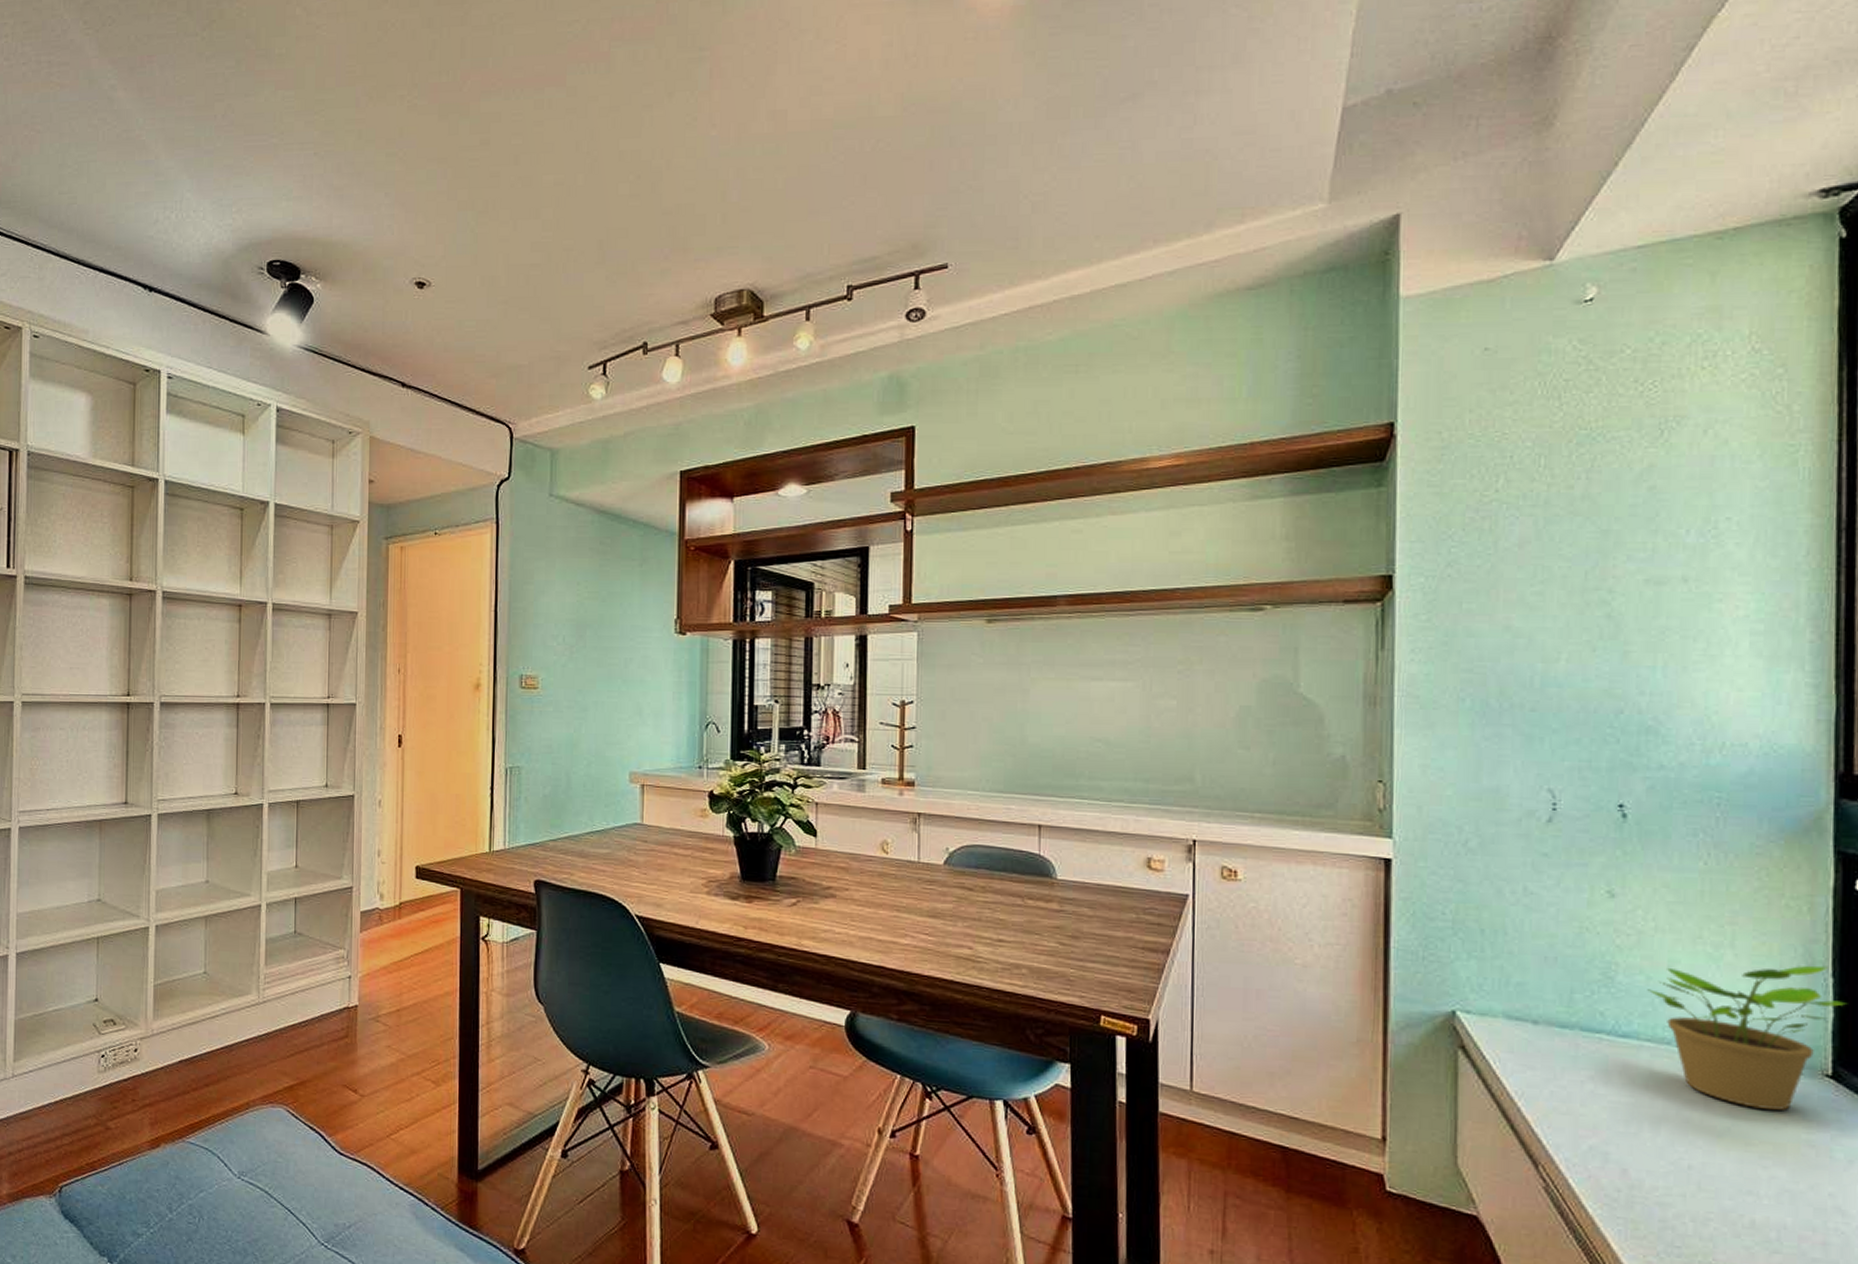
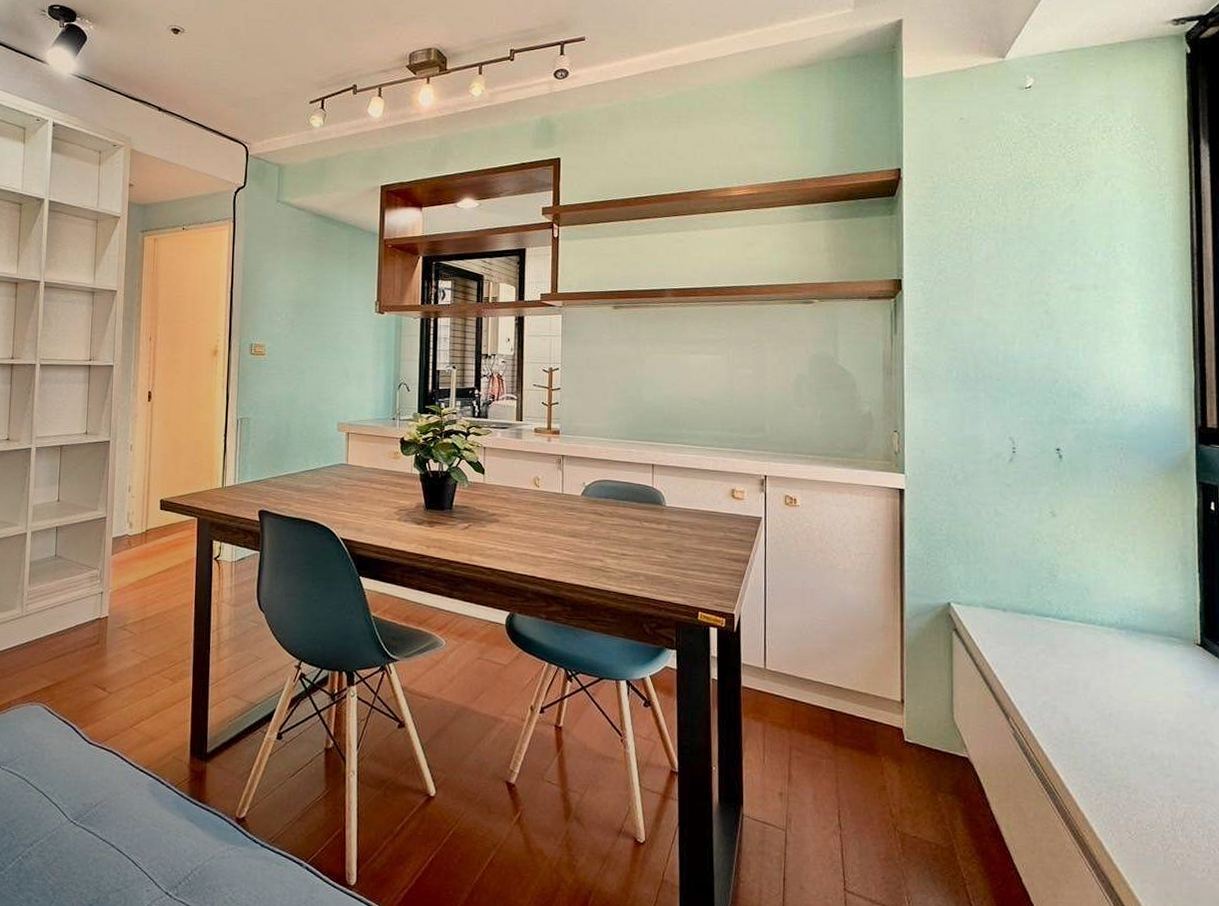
potted plant: present [1647,965,1846,1111] -> none [1079,564,1208,671]

